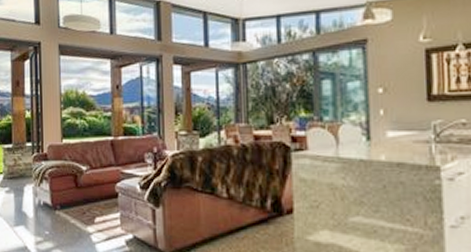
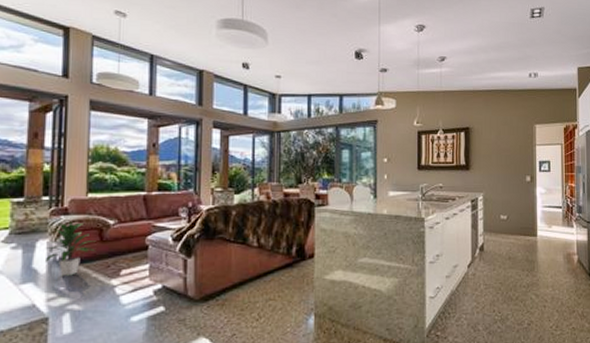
indoor plant: none [31,167,72,221] -> present [44,221,95,276]

